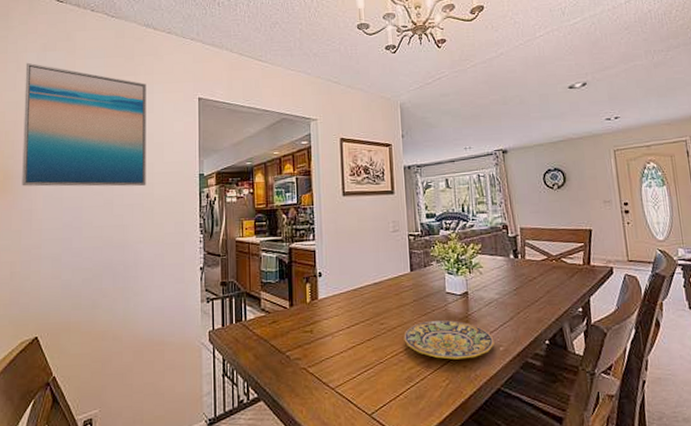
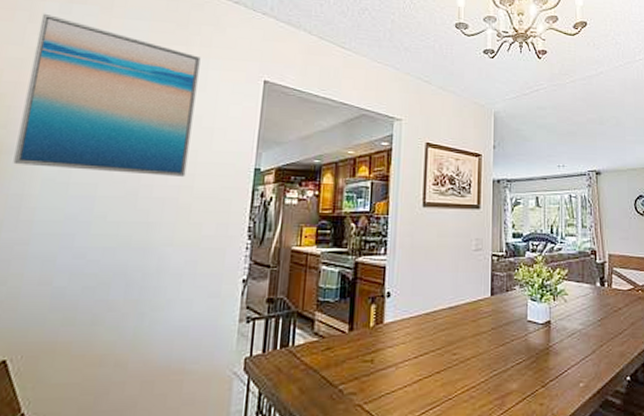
plate: present [403,319,495,360] -> none [477,351,574,396]

